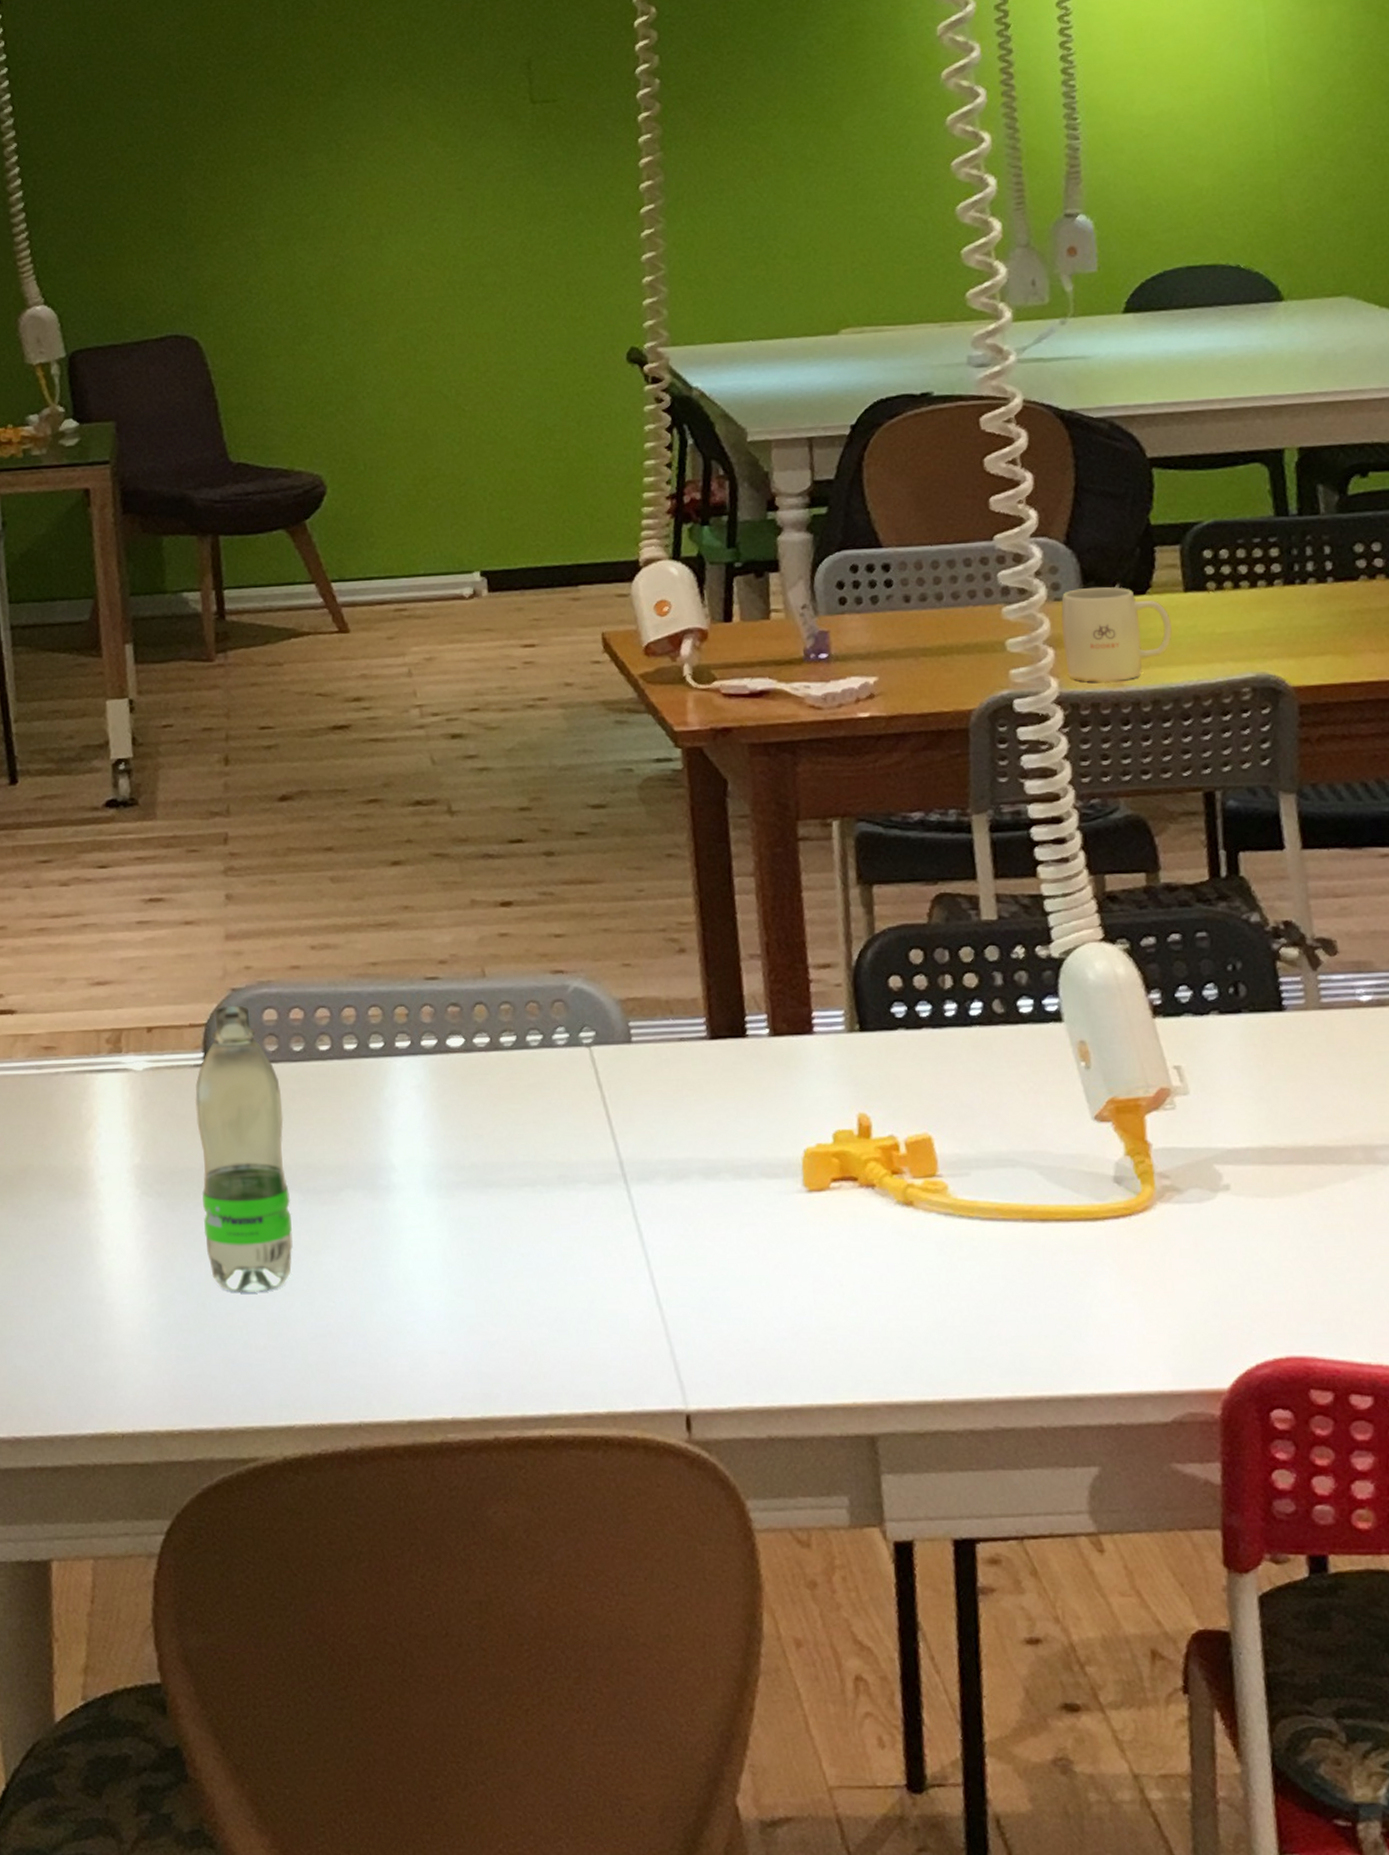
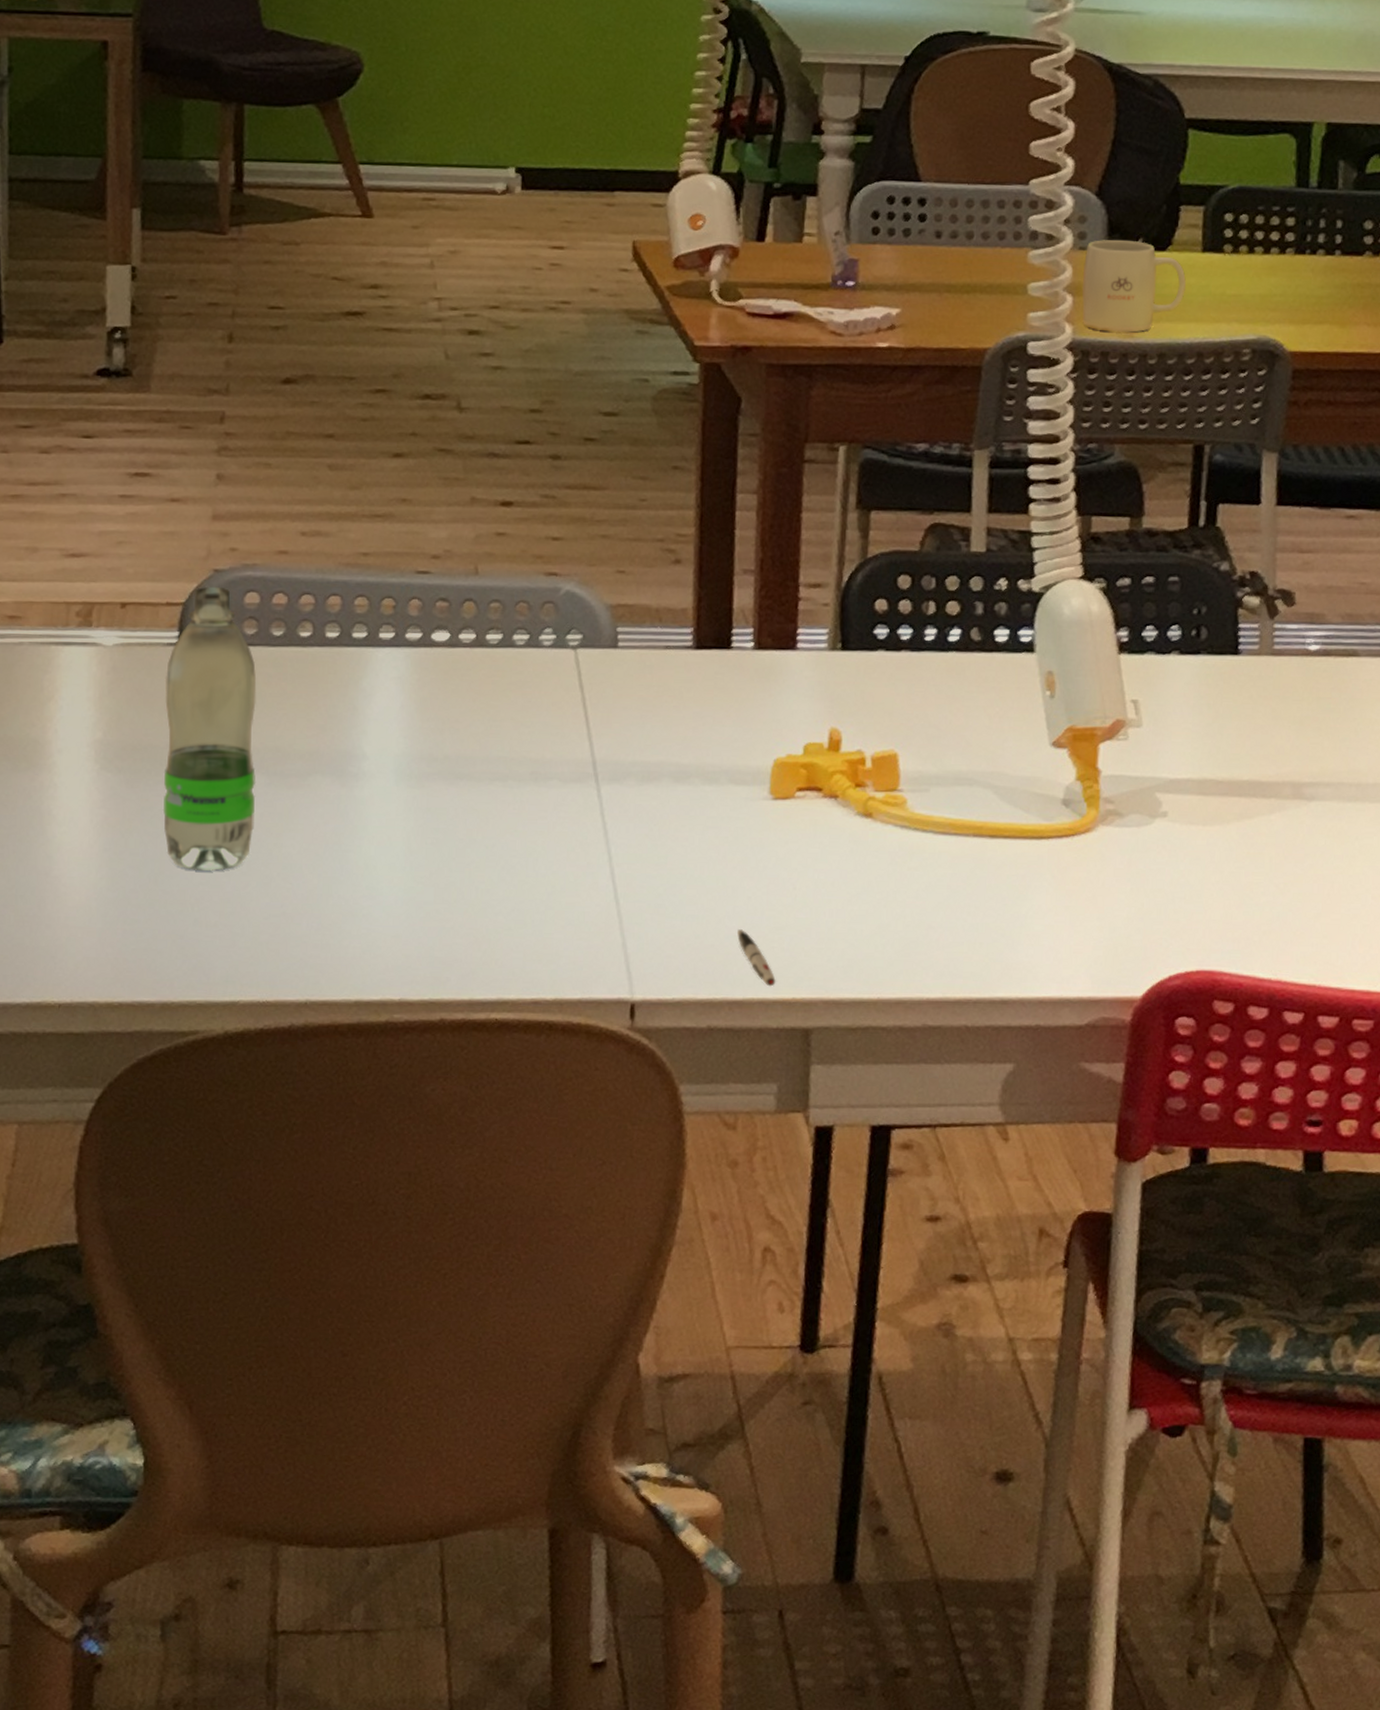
pen: none [787,1331,834,1392] -> present [737,929,776,987]

